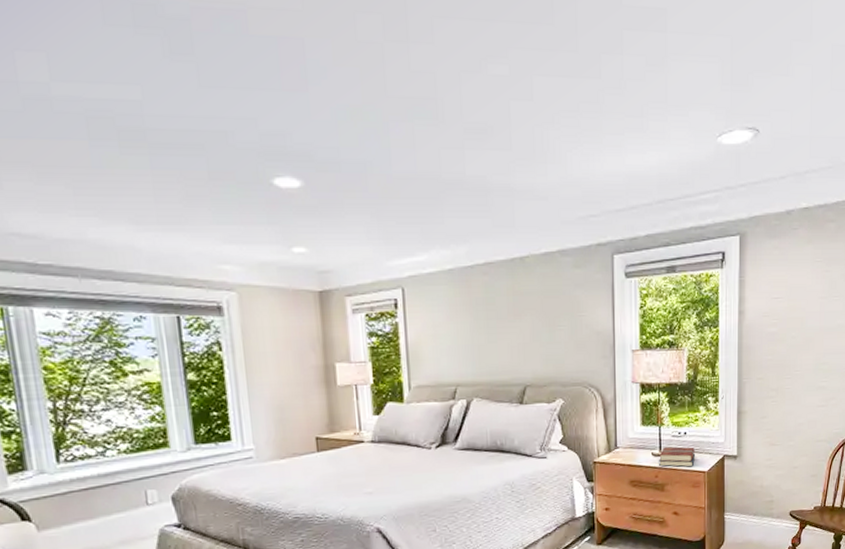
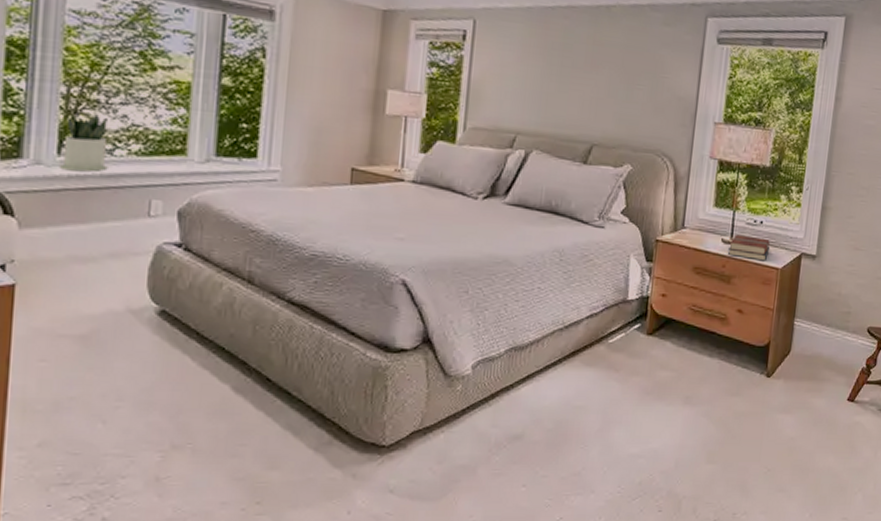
planter: none [58,422,104,476] -> present [60,114,108,173]

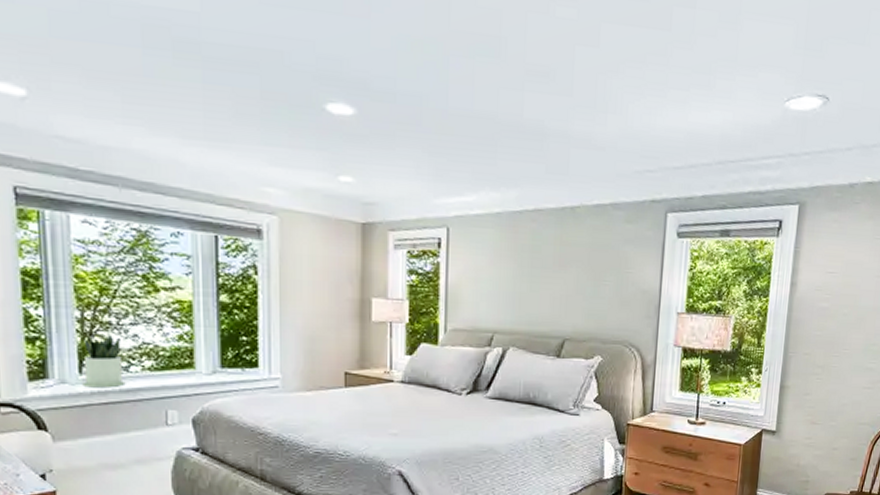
books: present [728,235,771,261] -> none [694,415,733,439]

